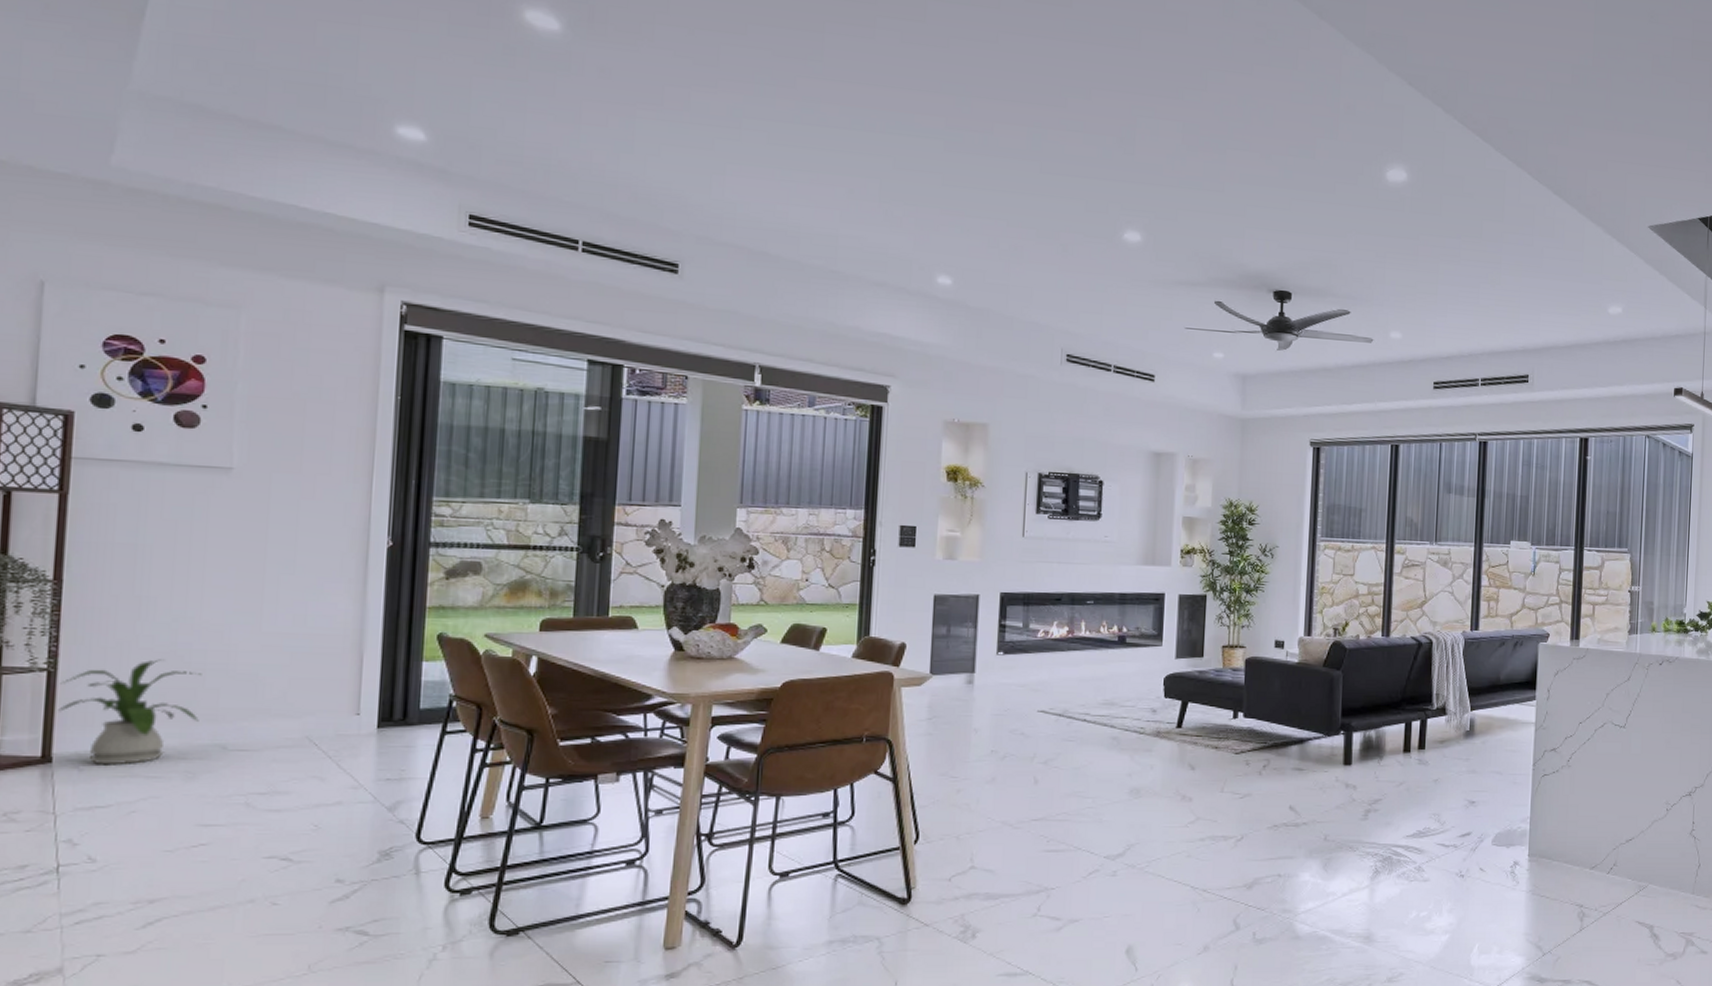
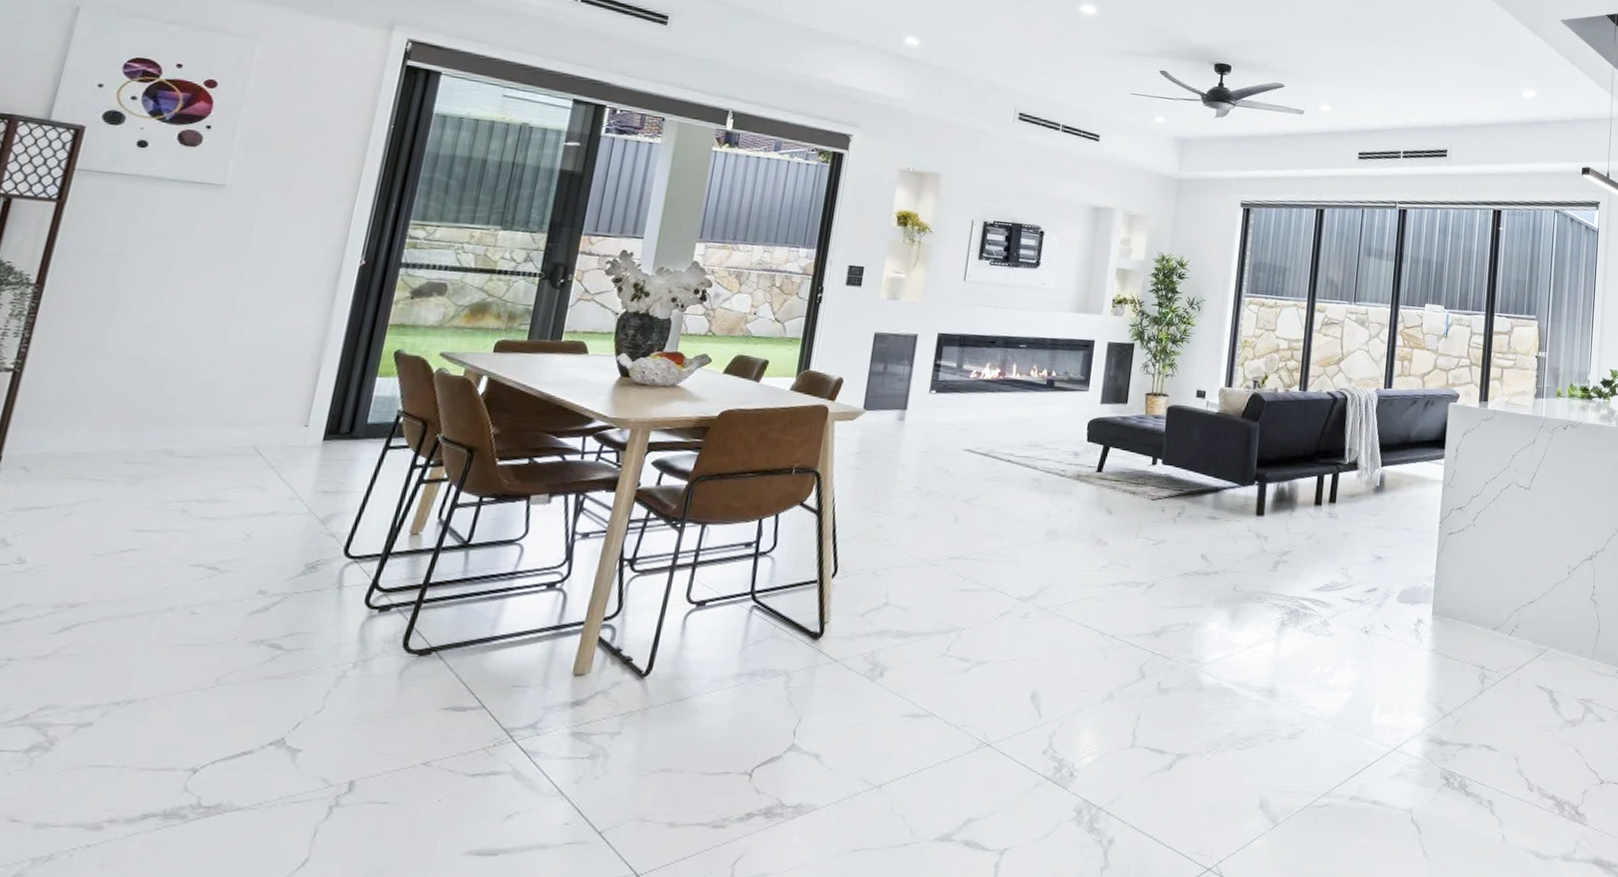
house plant: present [58,659,202,764] -> none [16,364,162,466]

